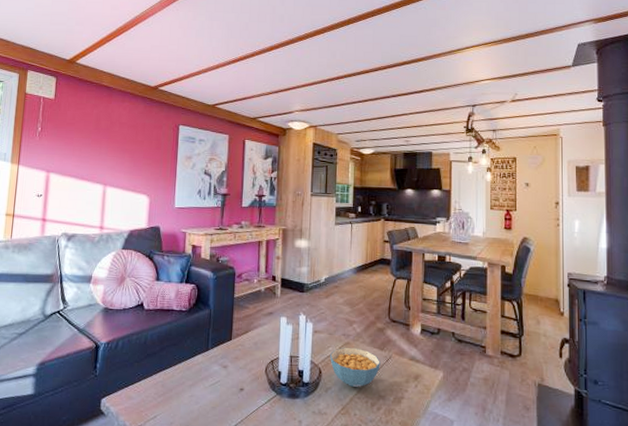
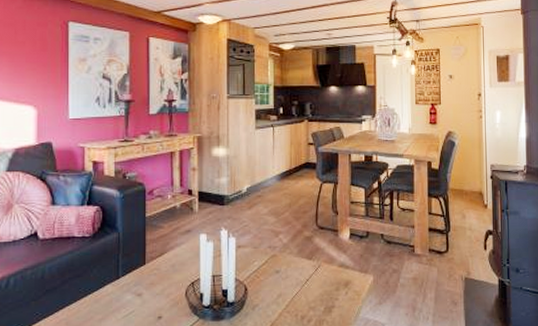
cereal bowl: present [330,347,380,387] -> none [256,259,309,301]

